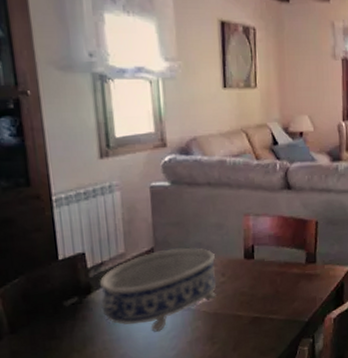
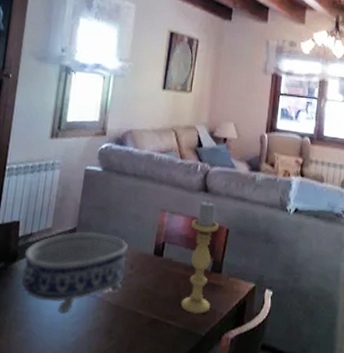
candle holder: none [279,197,310,304] -> present [180,201,220,314]

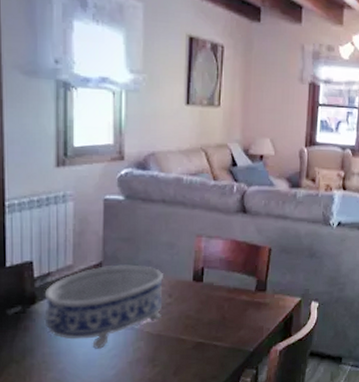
candle holder: present [180,201,220,314] -> none [226,222,261,332]

